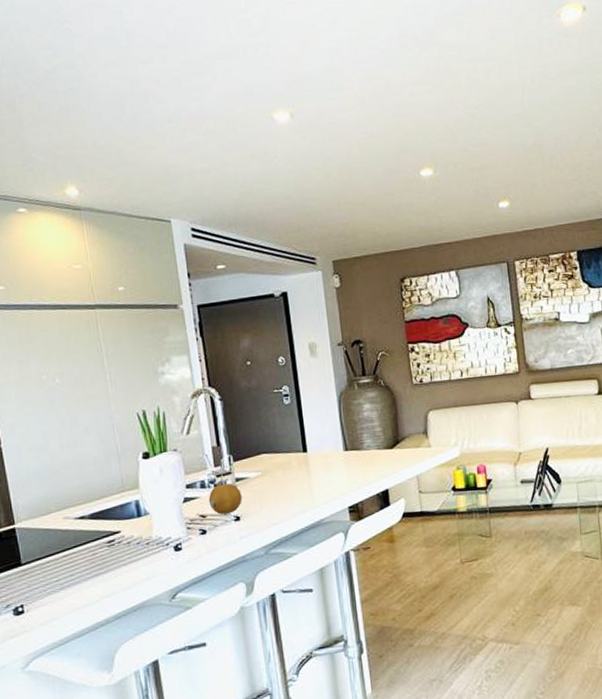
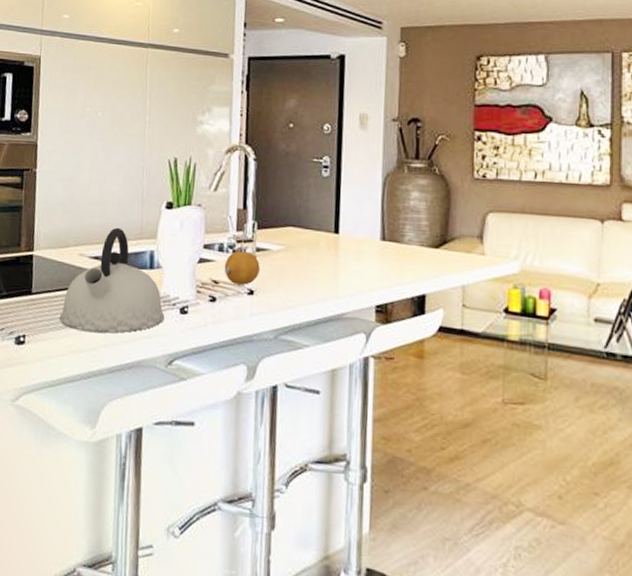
kettle: none [55,485,161,588] -> present [59,227,165,334]

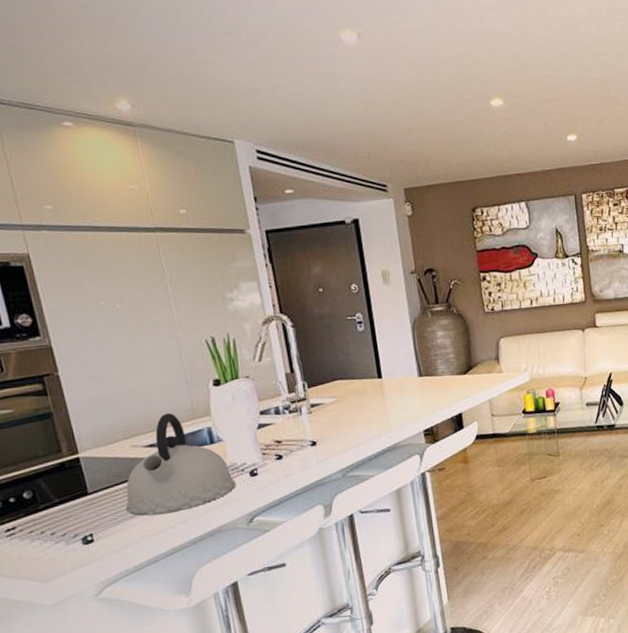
fruit: present [224,250,260,285] -> none [283,409,318,440]

